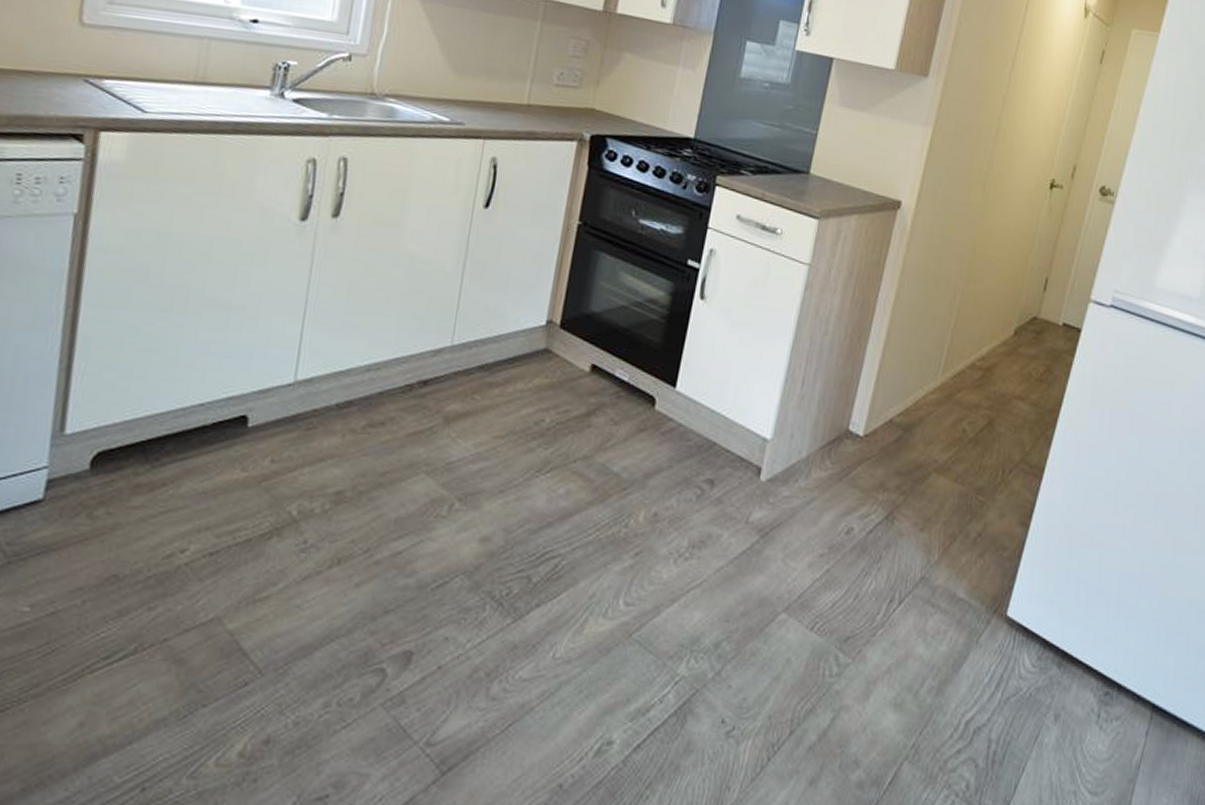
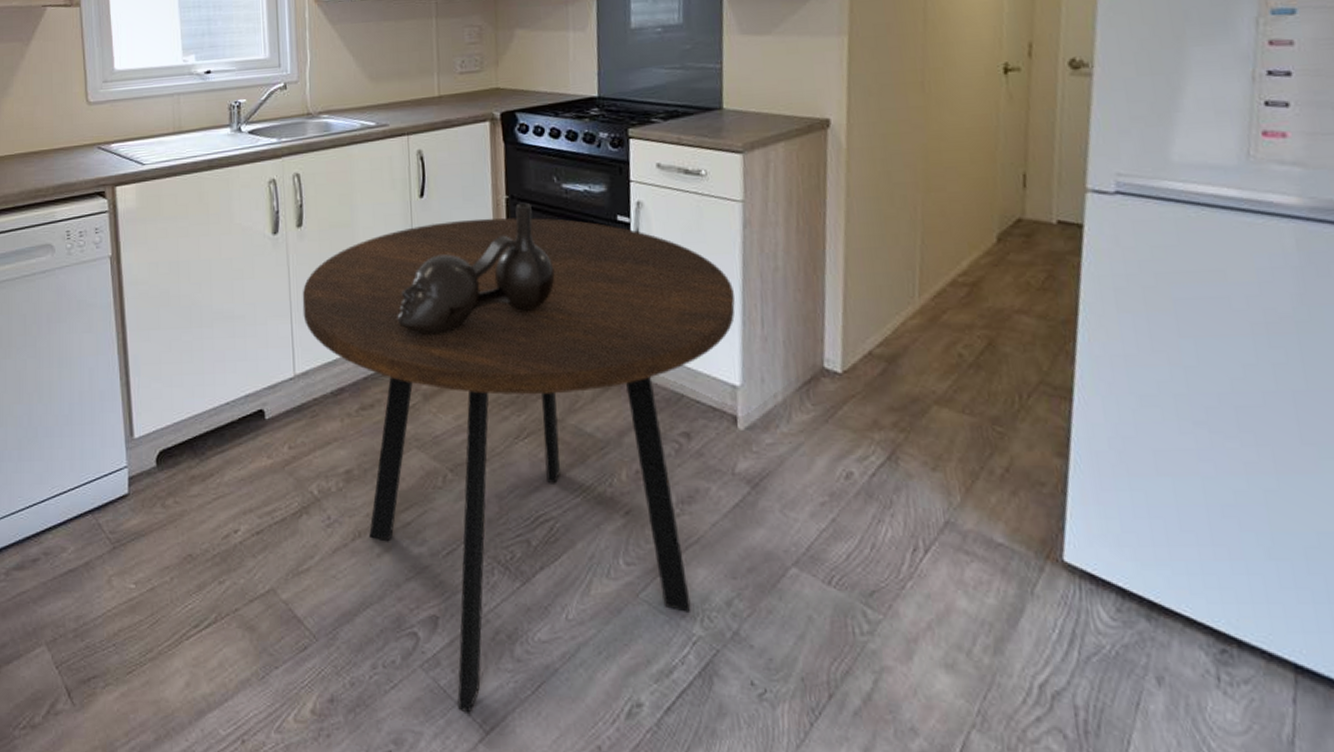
dining table: none [319,237,784,754] -> present [302,218,735,713]
decorative vase: none [431,231,614,354] -> present [397,202,555,333]

